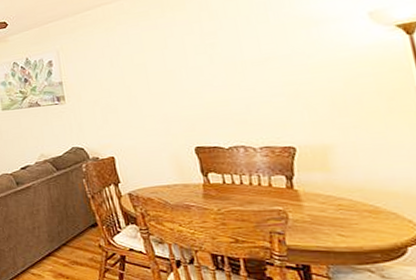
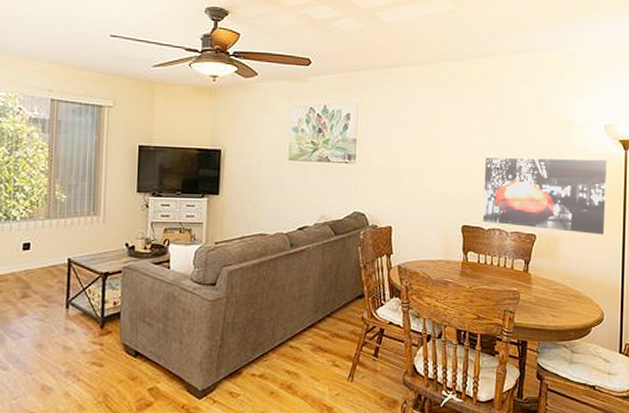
wall art: none [209,51,399,141] -> present [483,157,606,235]

